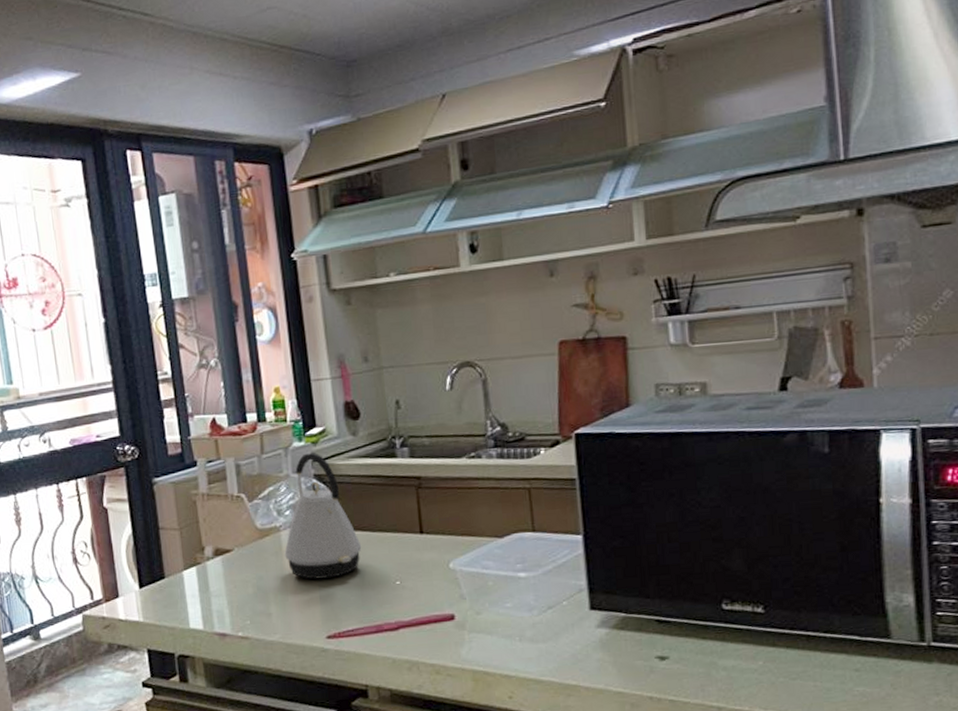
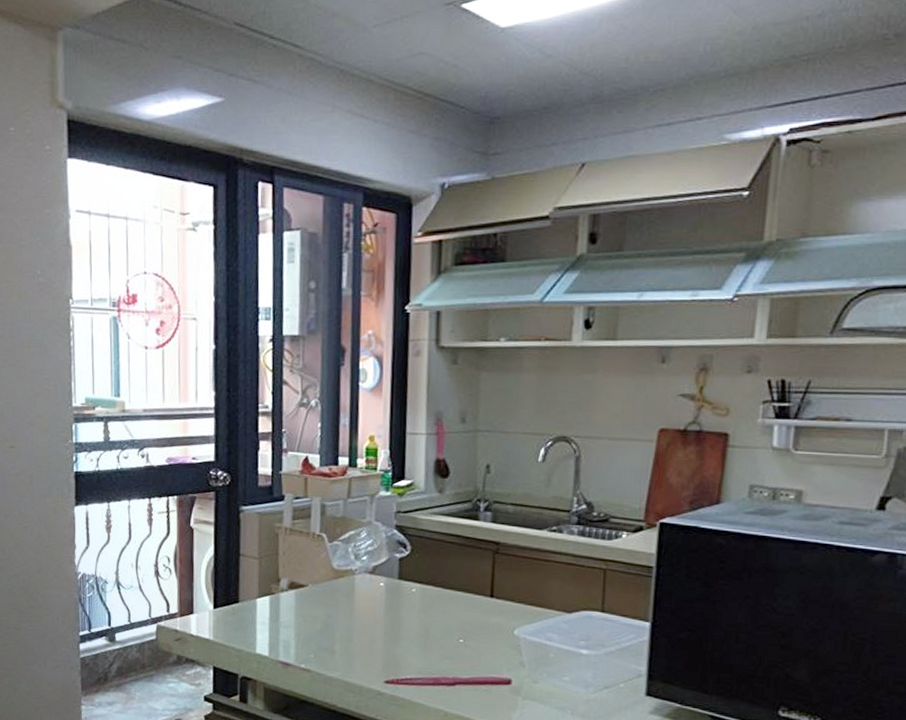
kettle: present [284,453,362,580] -> none [356,503,432,627]

